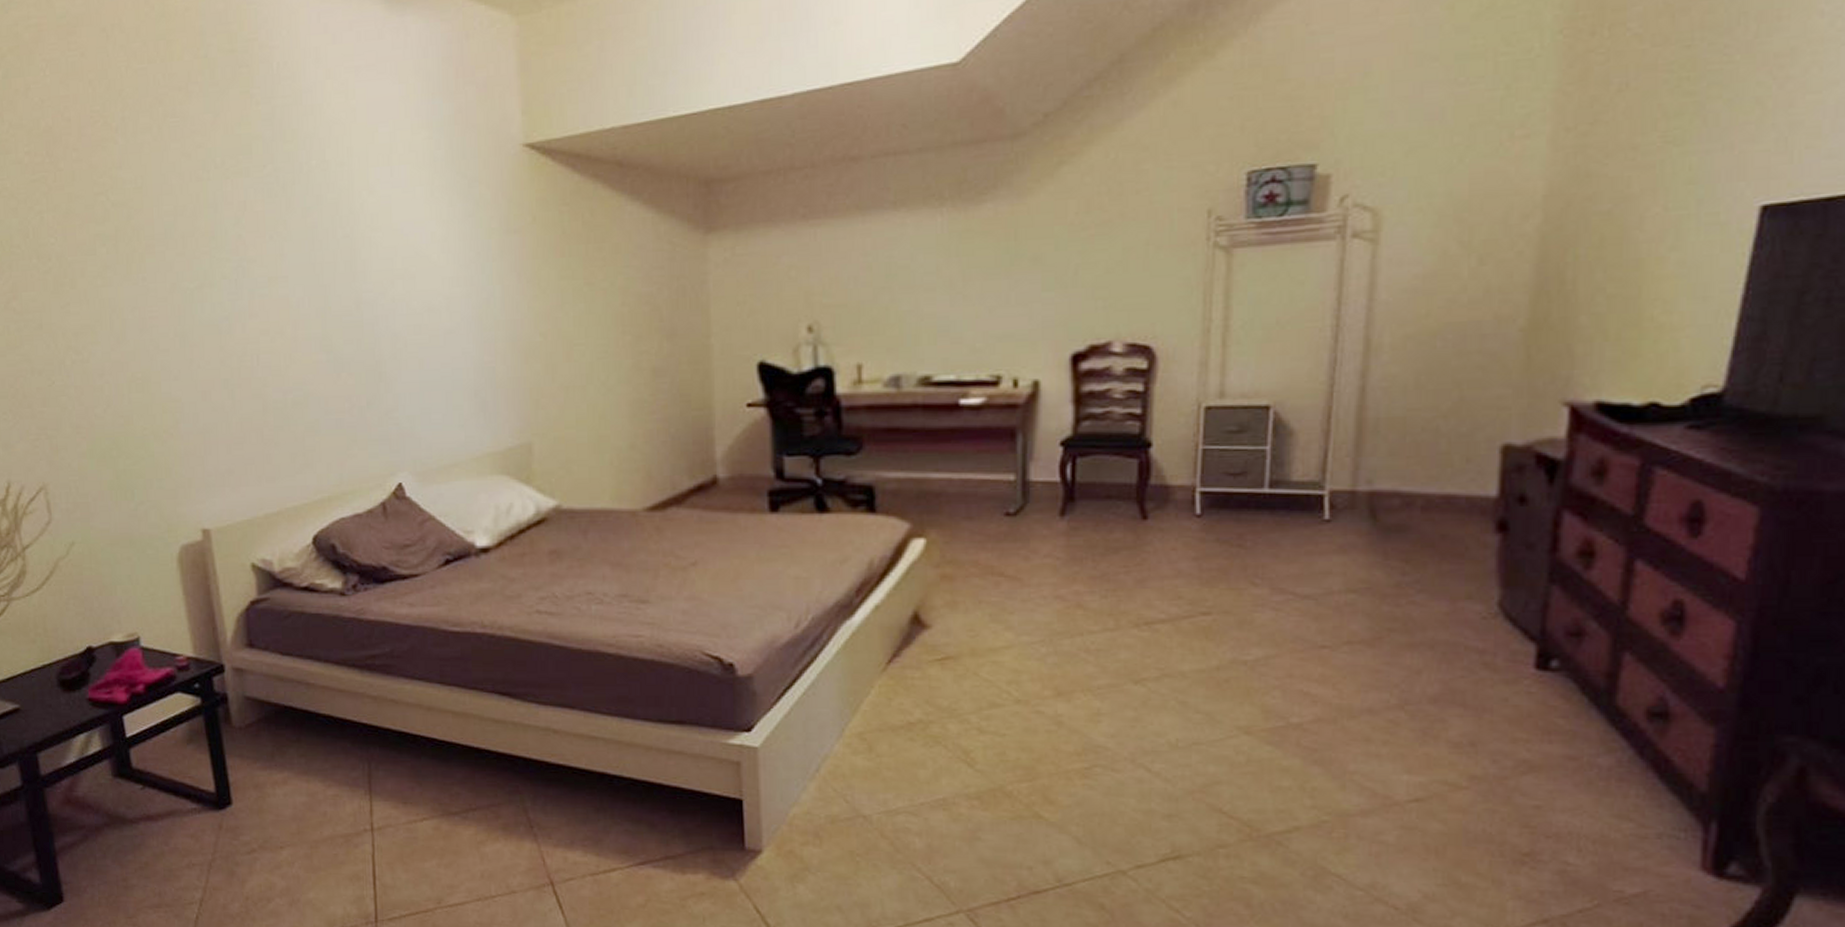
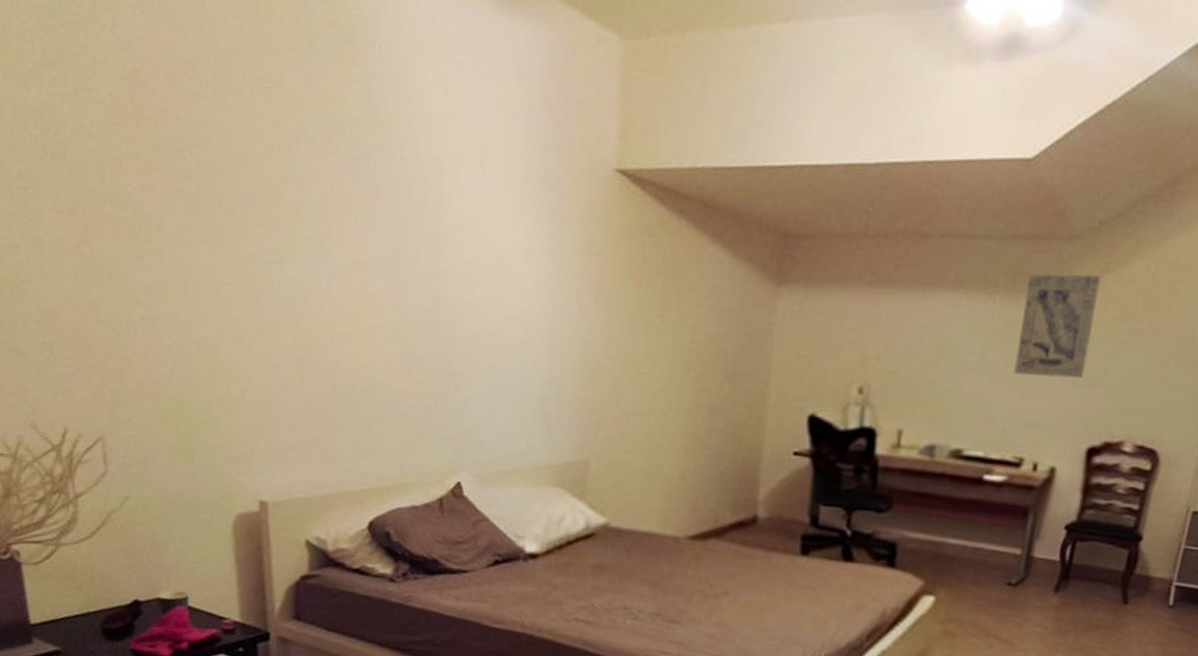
wall art: none [974,169,1056,288] -> present [1014,273,1101,379]

